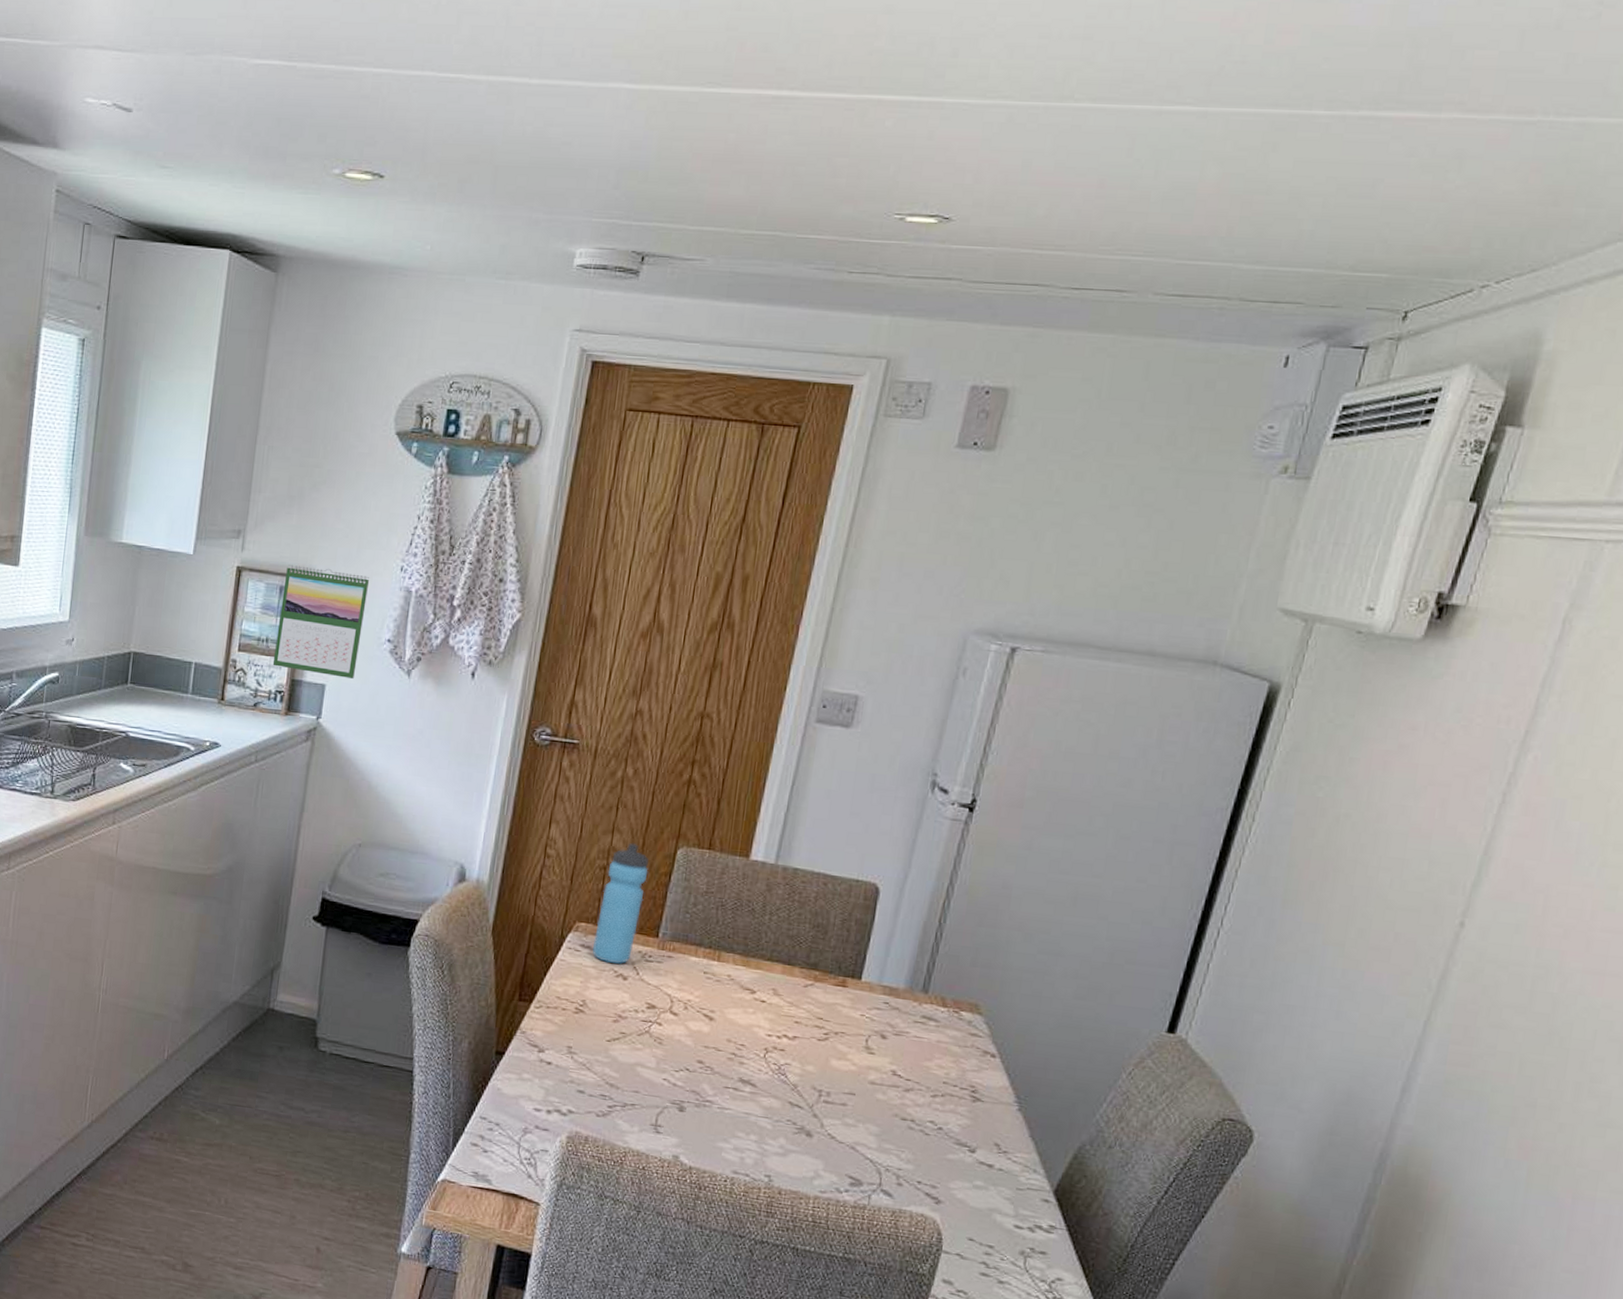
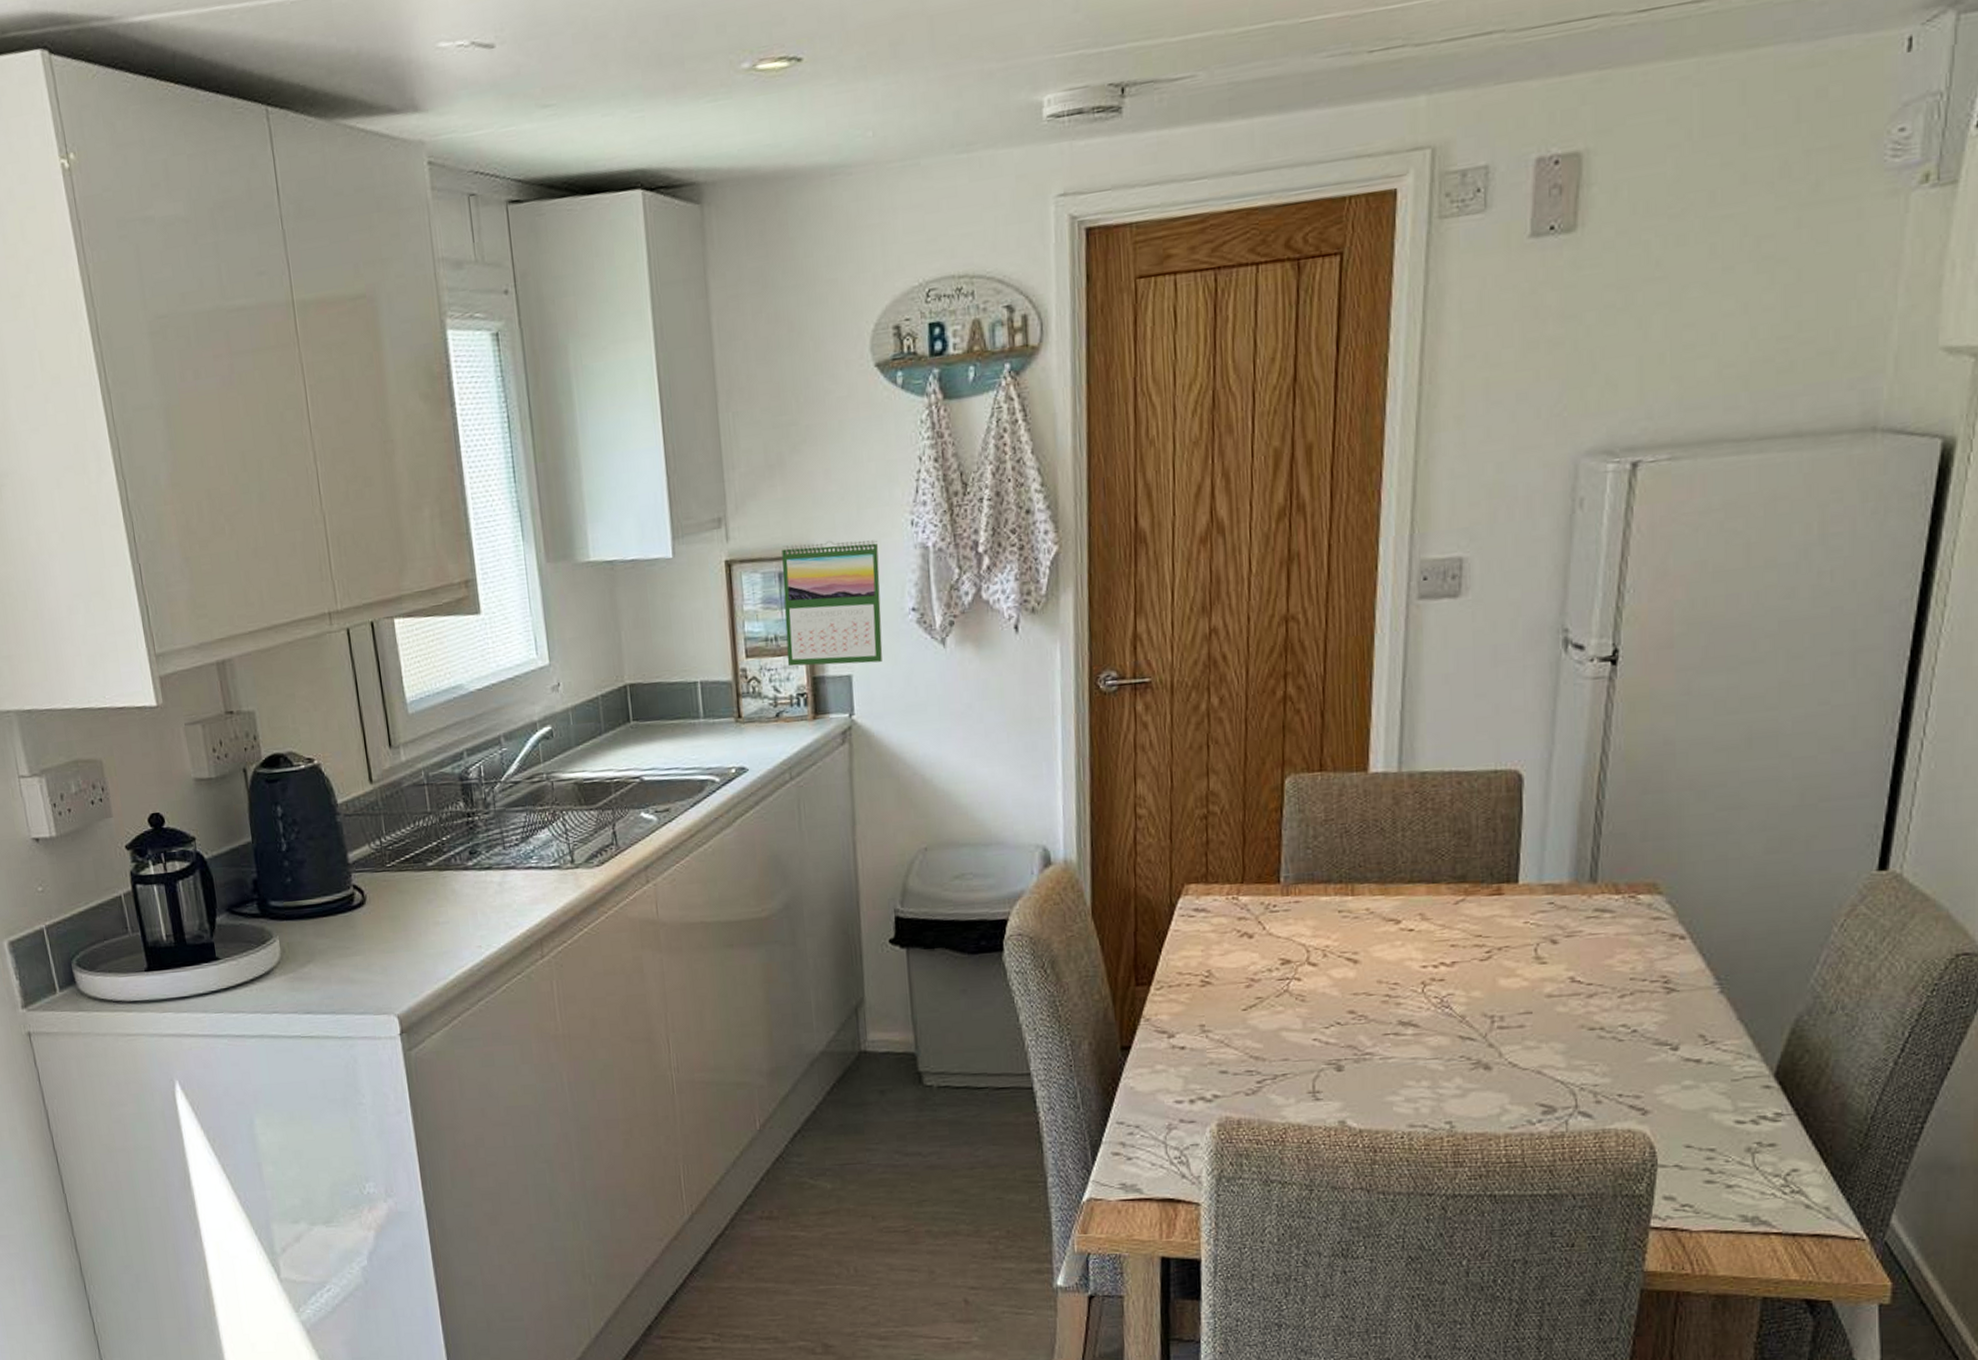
water bottle: present [592,842,649,965] -> none [1207,781,1256,924]

